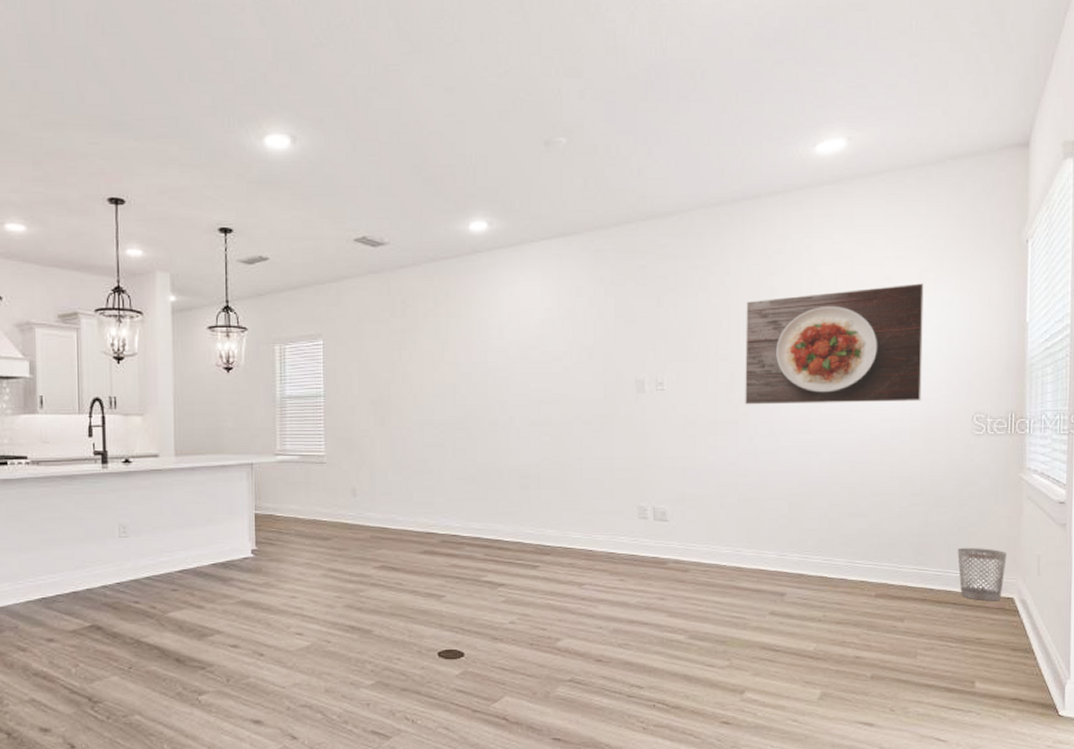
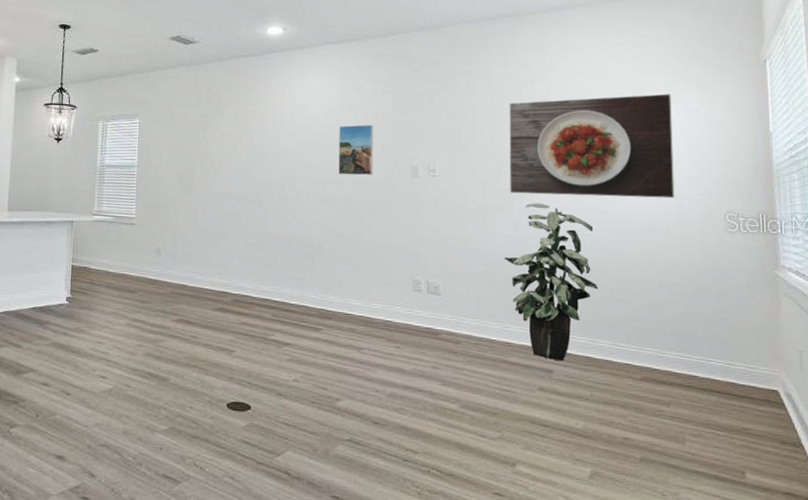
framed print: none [555,333,595,394] -> present [338,124,374,176]
indoor plant: none [736,414,836,583] -> present [503,203,599,362]
wastebasket: present [957,547,1007,602] -> none [719,337,769,393]

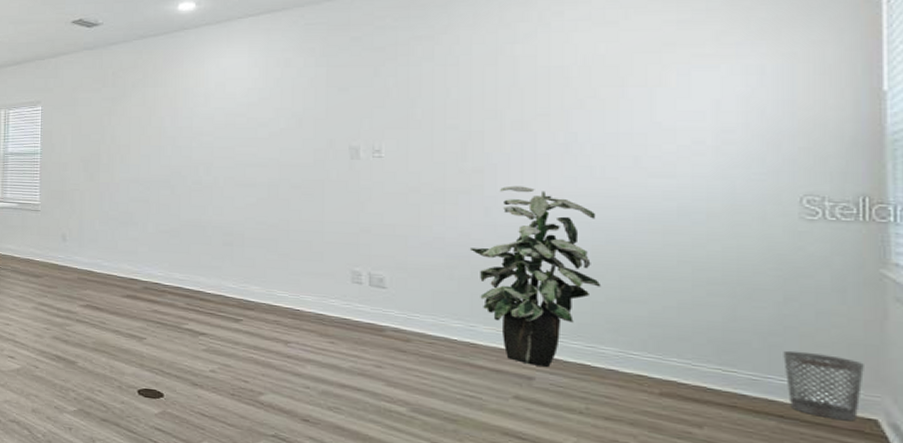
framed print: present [338,124,374,176] -> none [261,102,304,158]
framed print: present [509,93,675,199] -> none [479,48,721,179]
wastebasket: none [719,337,769,393] -> present [783,350,864,422]

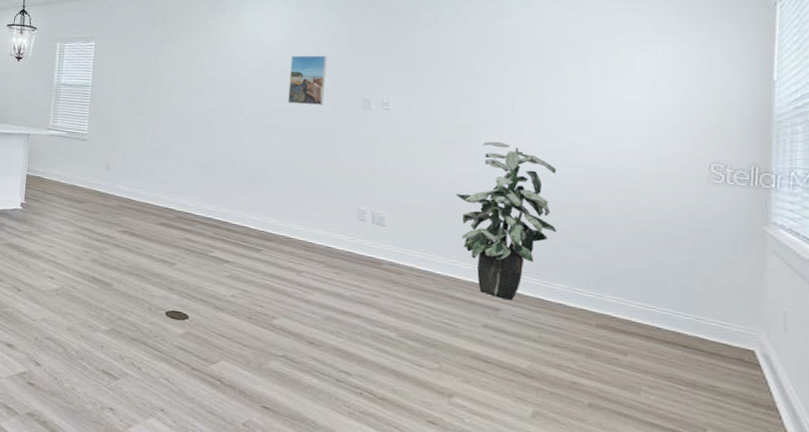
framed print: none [261,102,304,158] -> present [288,55,327,105]
wastebasket: present [783,350,864,422] -> none [689,291,747,352]

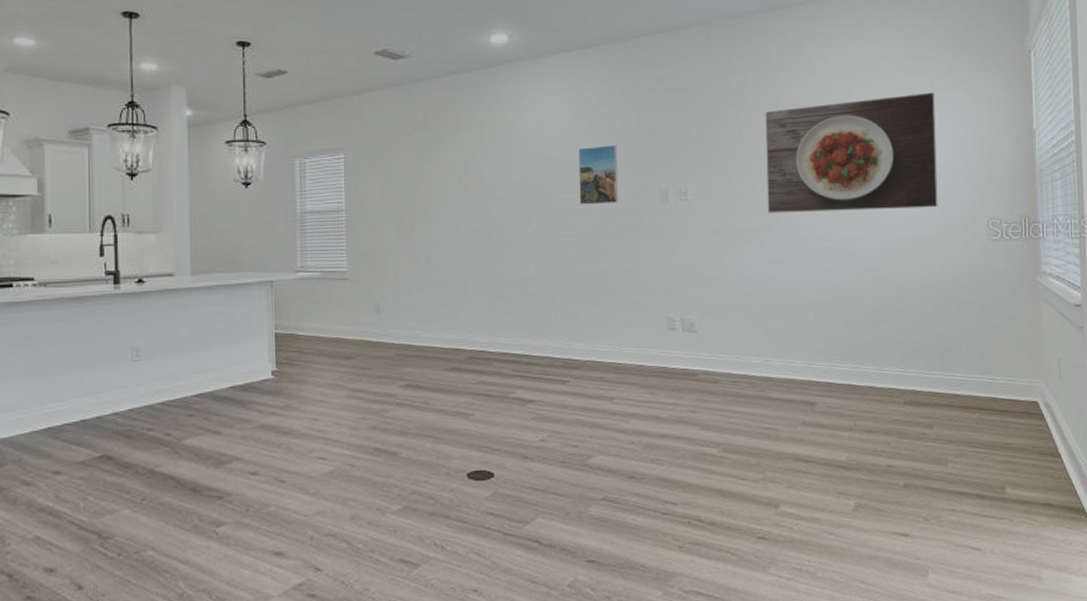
indoor plant: present [455,141,557,301] -> none [762,222,861,392]
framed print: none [467,35,658,145] -> present [765,92,938,213]

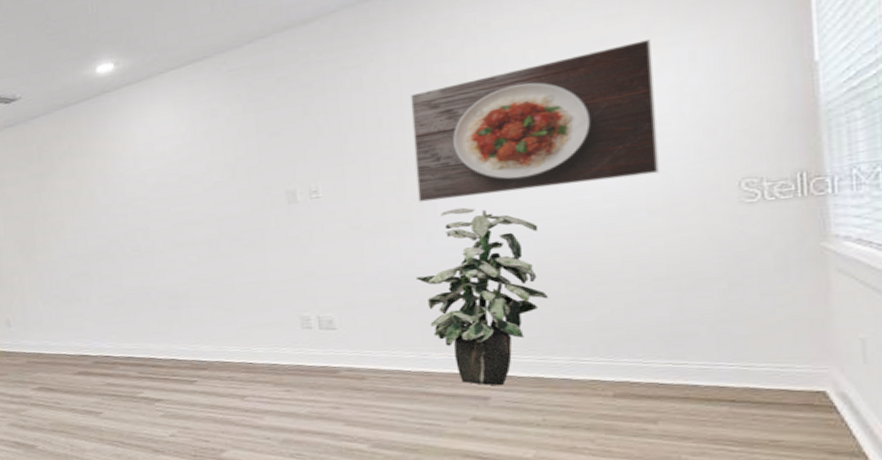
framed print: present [578,144,619,205] -> none [193,152,241,215]
indoor plant: none [762,222,861,392] -> present [415,207,549,386]

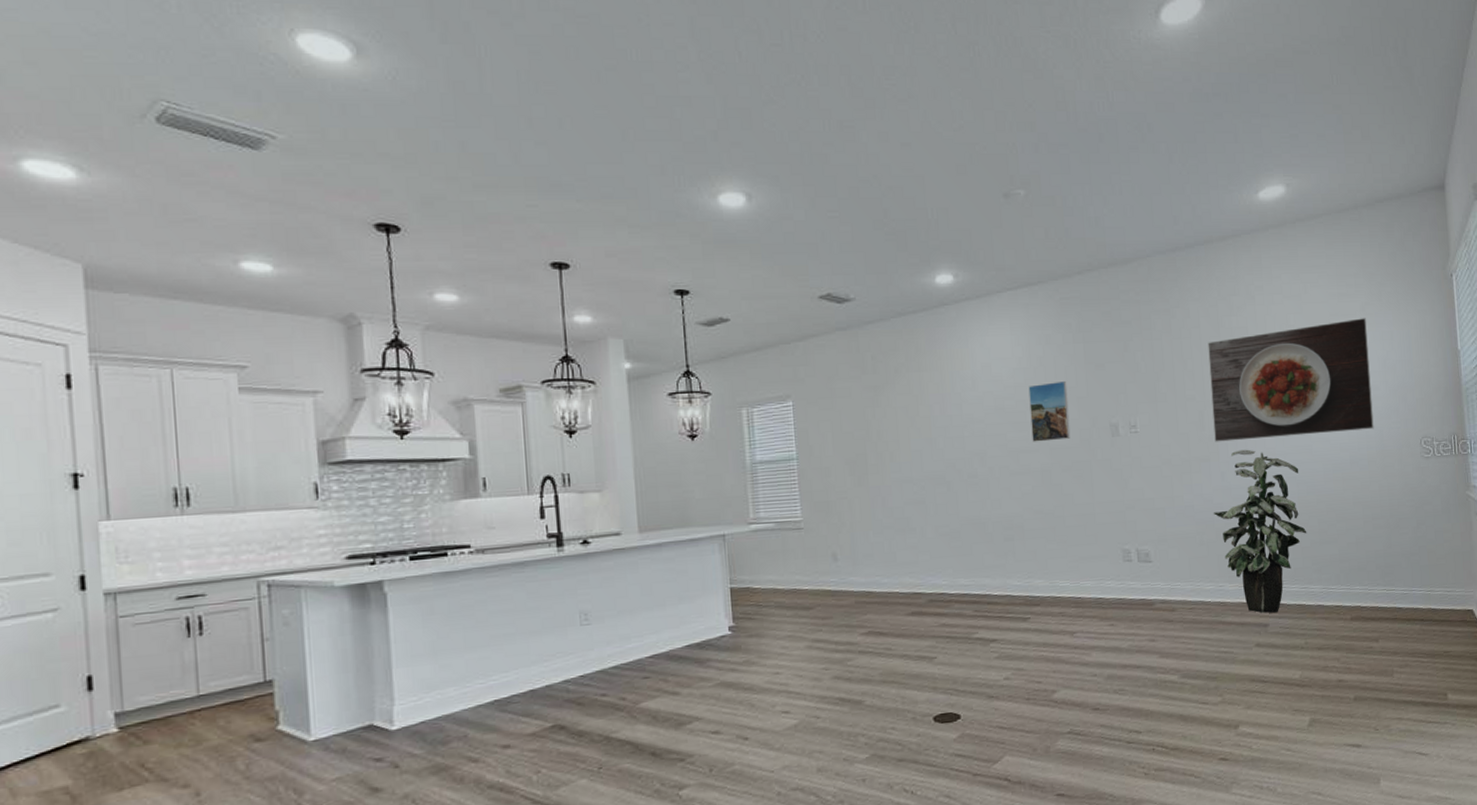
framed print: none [193,152,241,215] -> present [1028,380,1071,442]

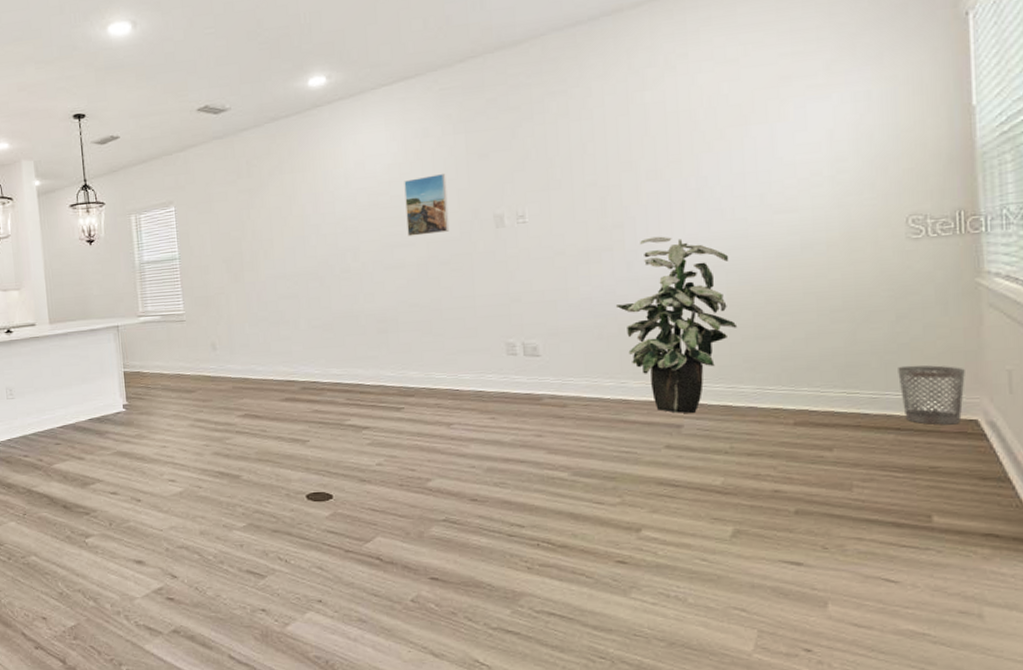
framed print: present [1207,318,1374,442] -> none [613,78,837,230]
wastebasket: none [1420,564,1464,615] -> present [898,365,965,425]

